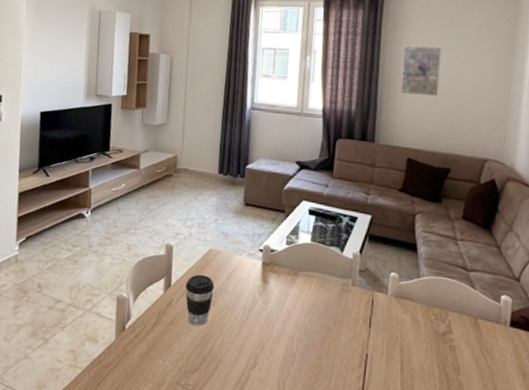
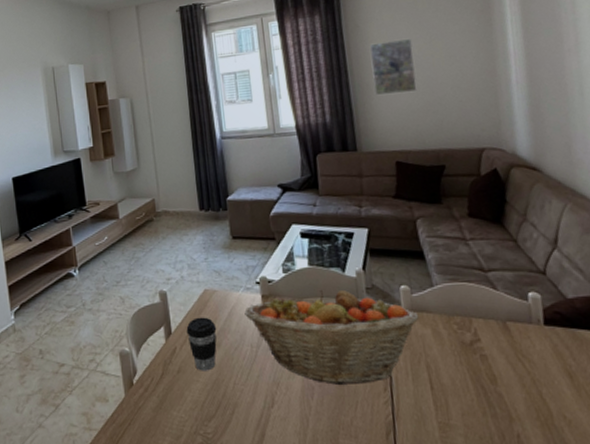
fruit basket: none [243,266,402,358] -> present [244,290,419,385]

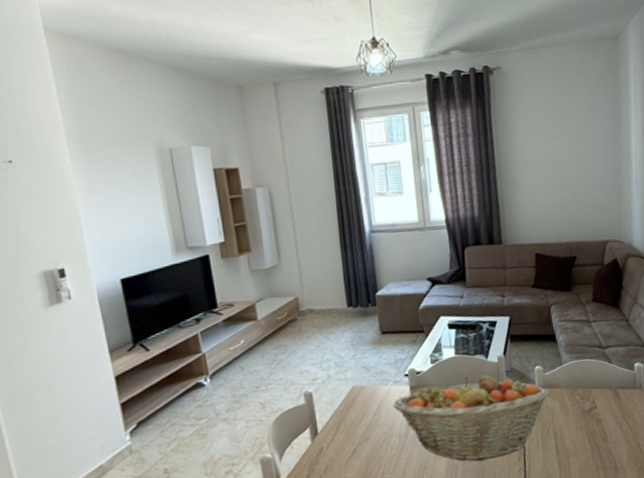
coffee cup: present [186,317,217,371] -> none [333,413,365,467]
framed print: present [370,38,418,95] -> none [516,136,556,190]

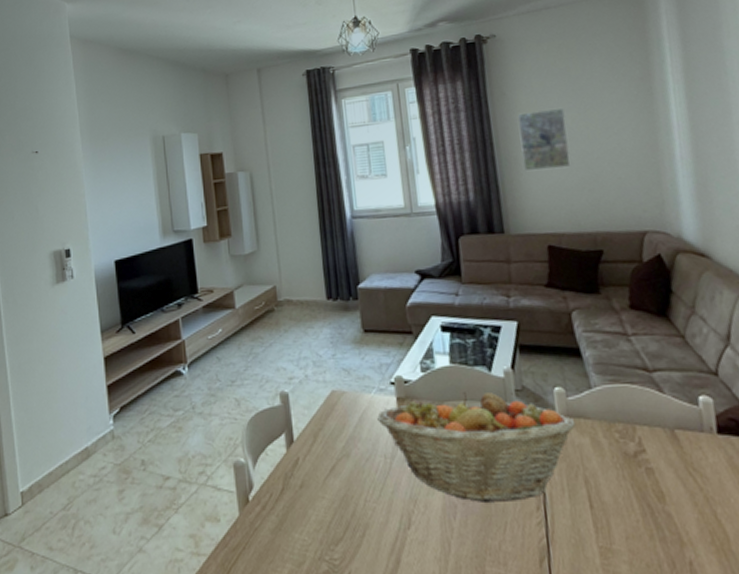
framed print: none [516,136,556,190] -> present [518,107,571,170]

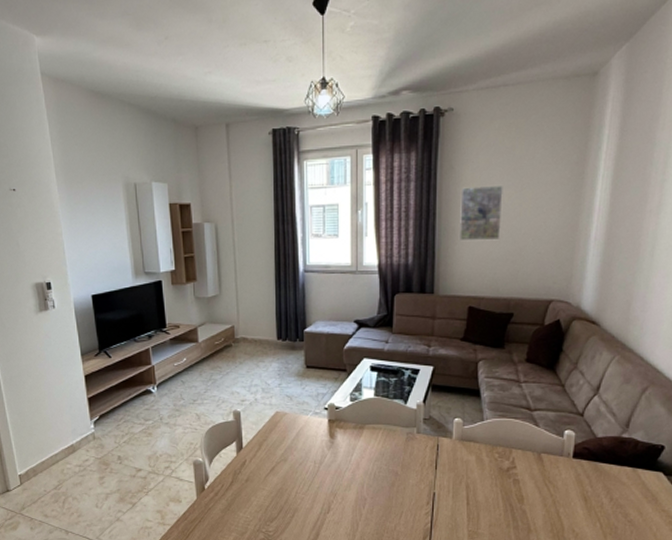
fruit basket: present [377,392,576,502] -> none [311,418,467,498]

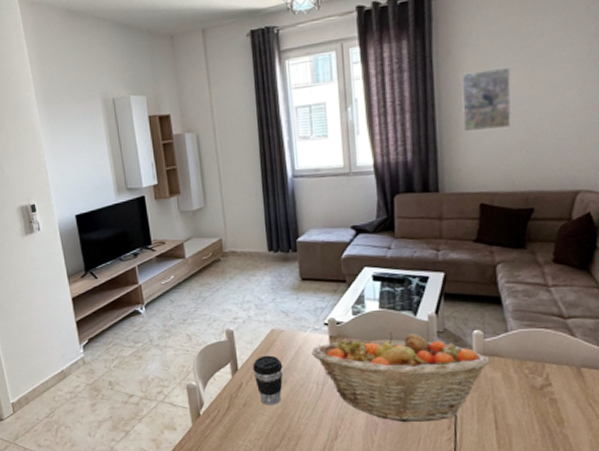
coffee cup: none [256,435,284,481] -> present [252,355,283,405]
fruit basket: none [311,418,467,498] -> present [311,333,490,422]

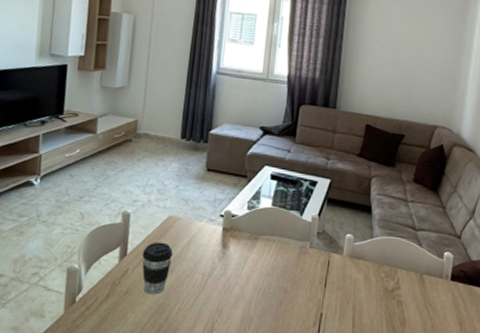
fruit basket: present [311,333,490,422] -> none [203,230,356,318]
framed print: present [462,66,511,131] -> none [362,16,401,66]

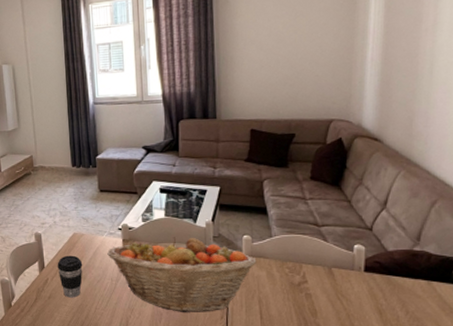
fruit basket: none [203,230,356,318] -> present [107,237,257,312]

